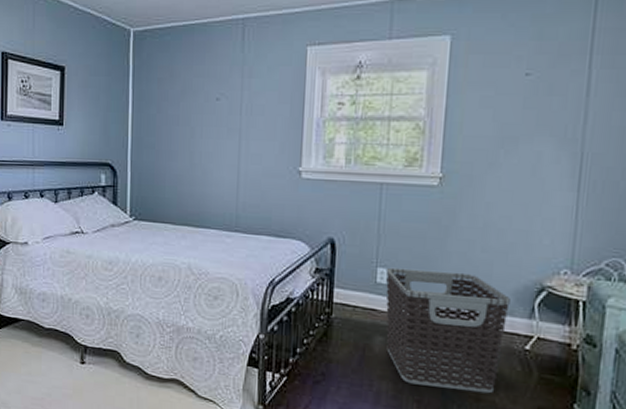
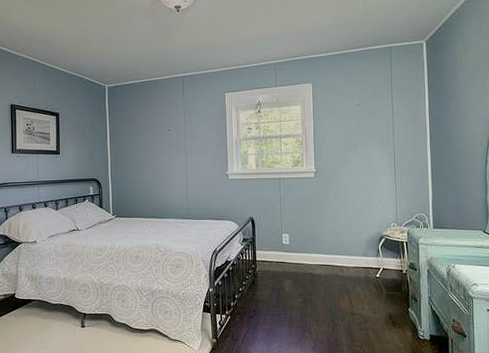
clothes hamper: present [386,267,510,394] -> none [289,232,365,310]

